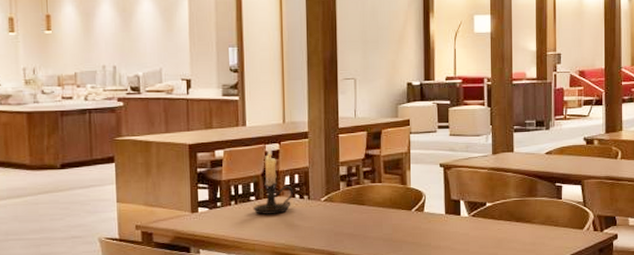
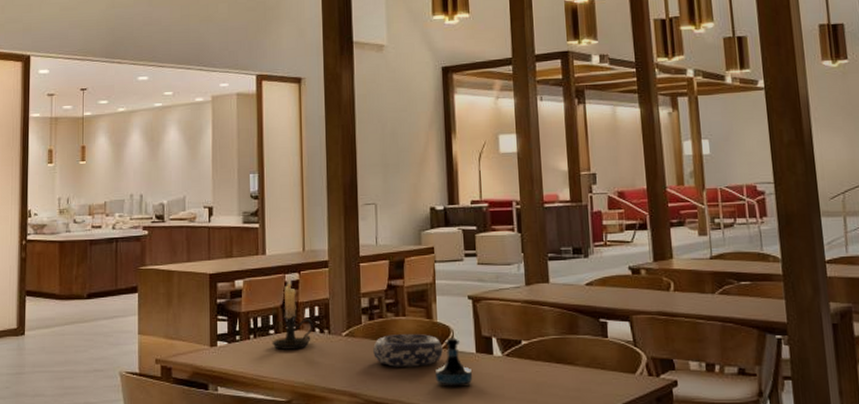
decorative bowl: none [351,198,415,228] -> present [373,334,443,367]
tequila bottle: none [408,201,441,245] -> present [436,338,472,388]

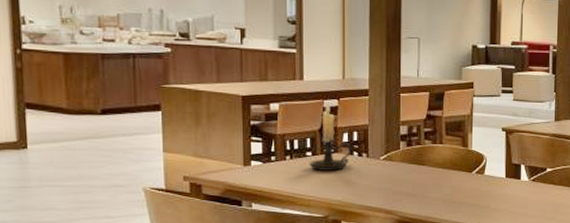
decorative bowl: present [373,334,443,367] -> none [410,160,475,188]
tequila bottle: present [436,338,472,388] -> none [468,164,500,207]

